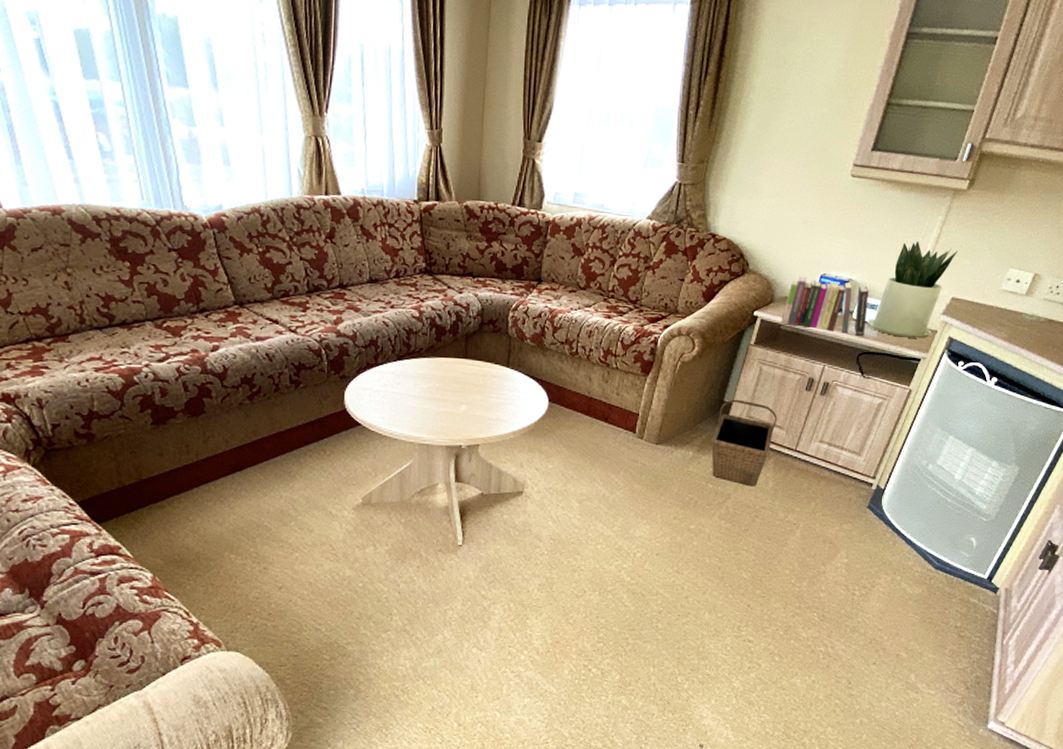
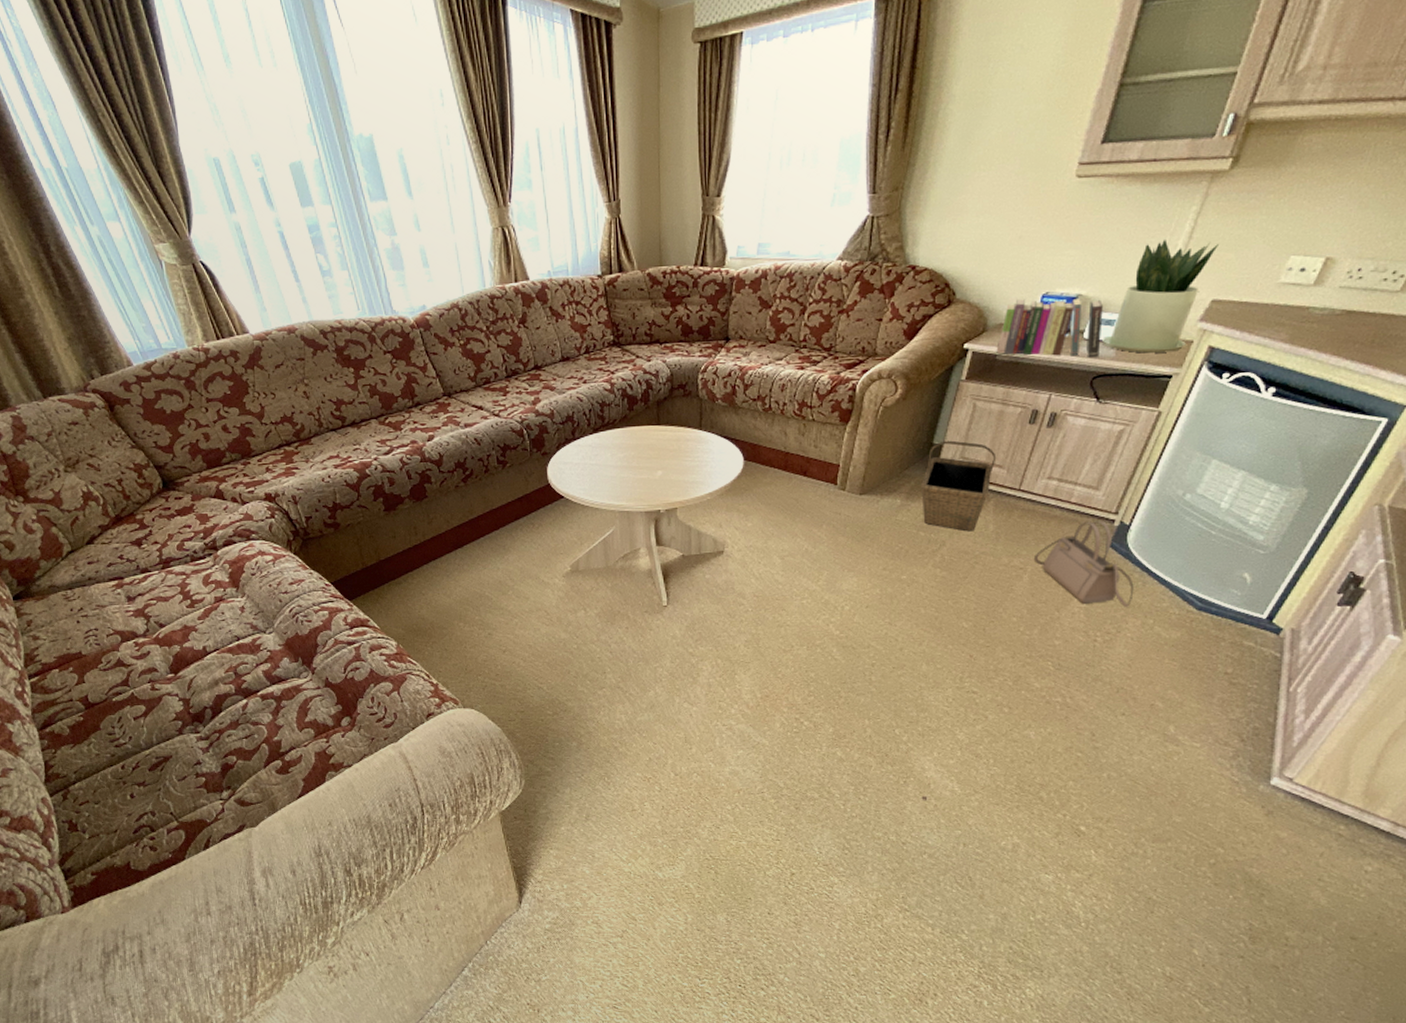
handbag: none [805,484,886,565] -> present [1033,521,1134,608]

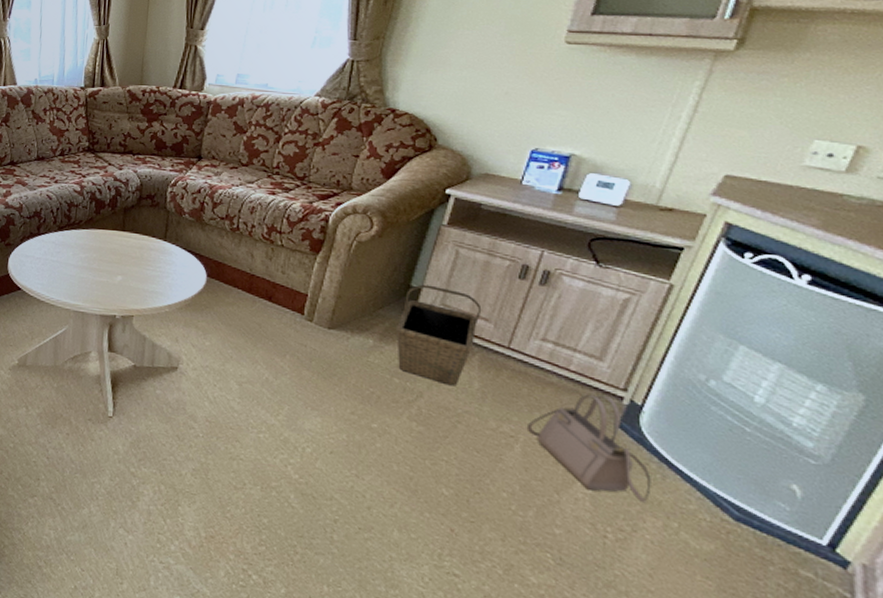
books: present [996,299,1103,357] -> none [481,152,600,219]
planter: present [1103,240,1218,353] -> none [600,111,728,223]

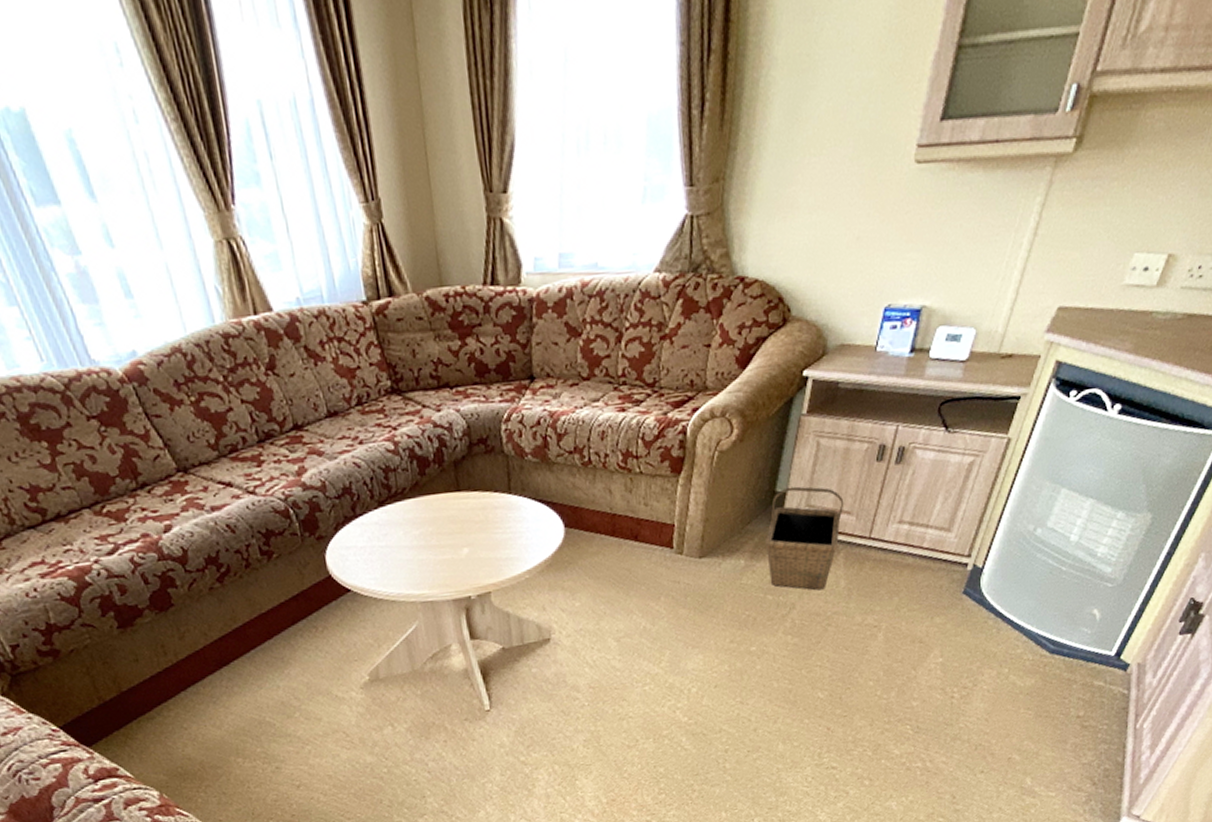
handbag: present [526,395,651,504] -> none [887,566,989,659]

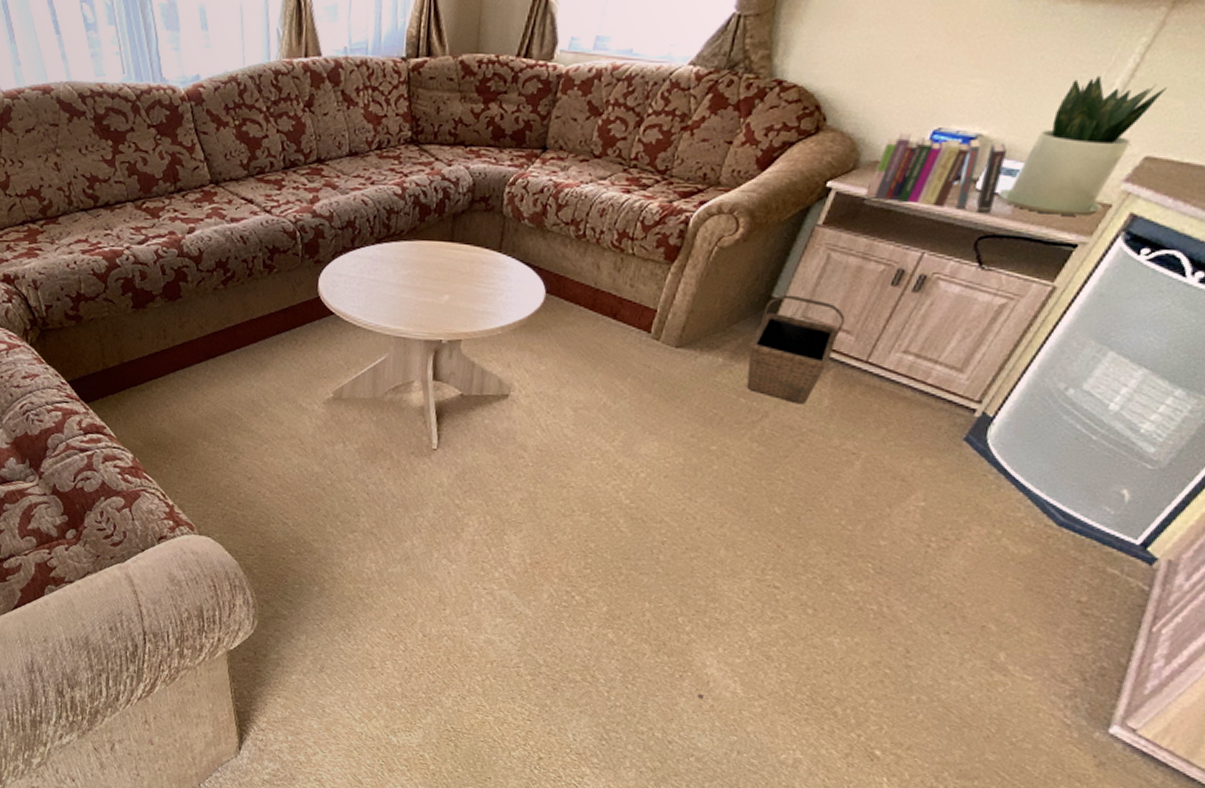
books: none [838,311,949,381] -> present [865,133,1007,213]
planter: none [949,238,1063,372] -> present [998,76,1166,216]

